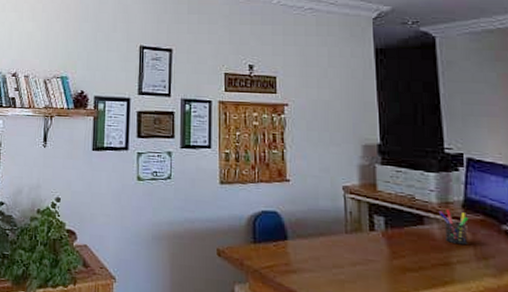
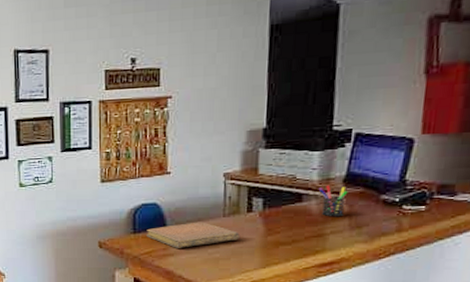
notebook: none [266,236,364,265] -> present [145,221,240,248]

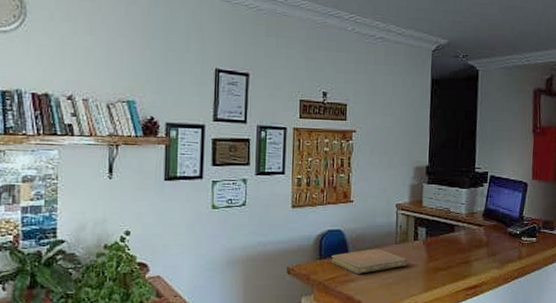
pen holder: present [318,185,348,217] -> none [465,218,486,246]

